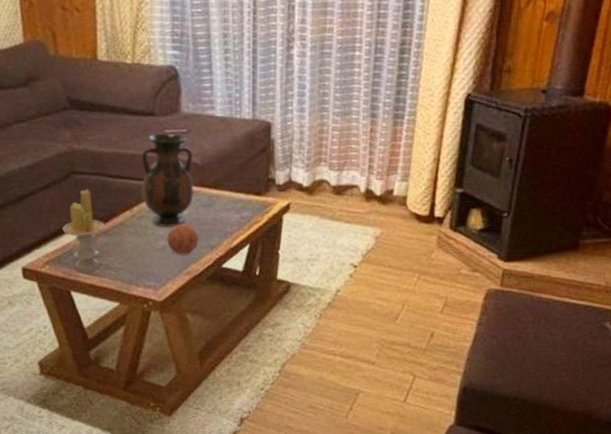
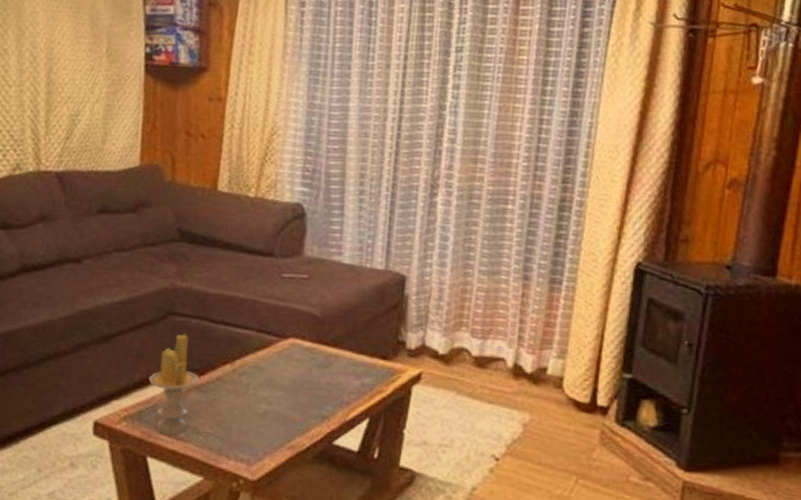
vase: present [141,133,195,227] -> none [247,277,313,389]
decorative ball: present [166,223,200,255] -> none [270,385,310,425]

